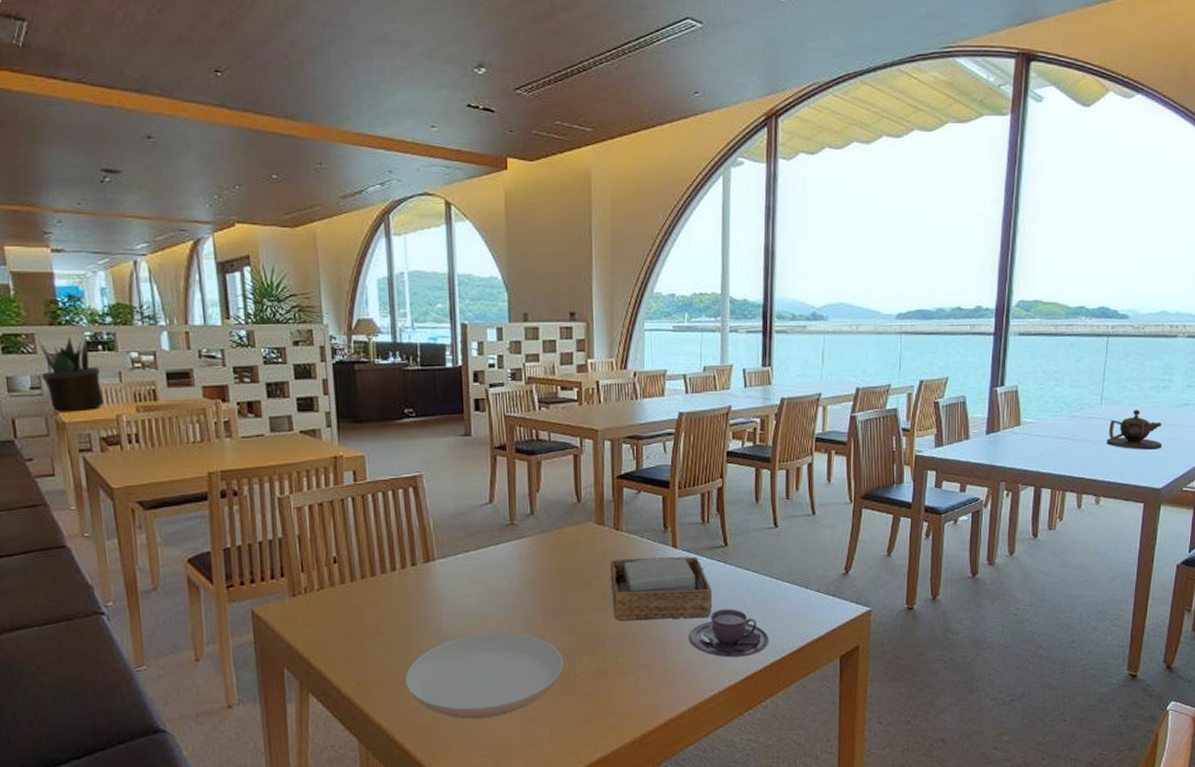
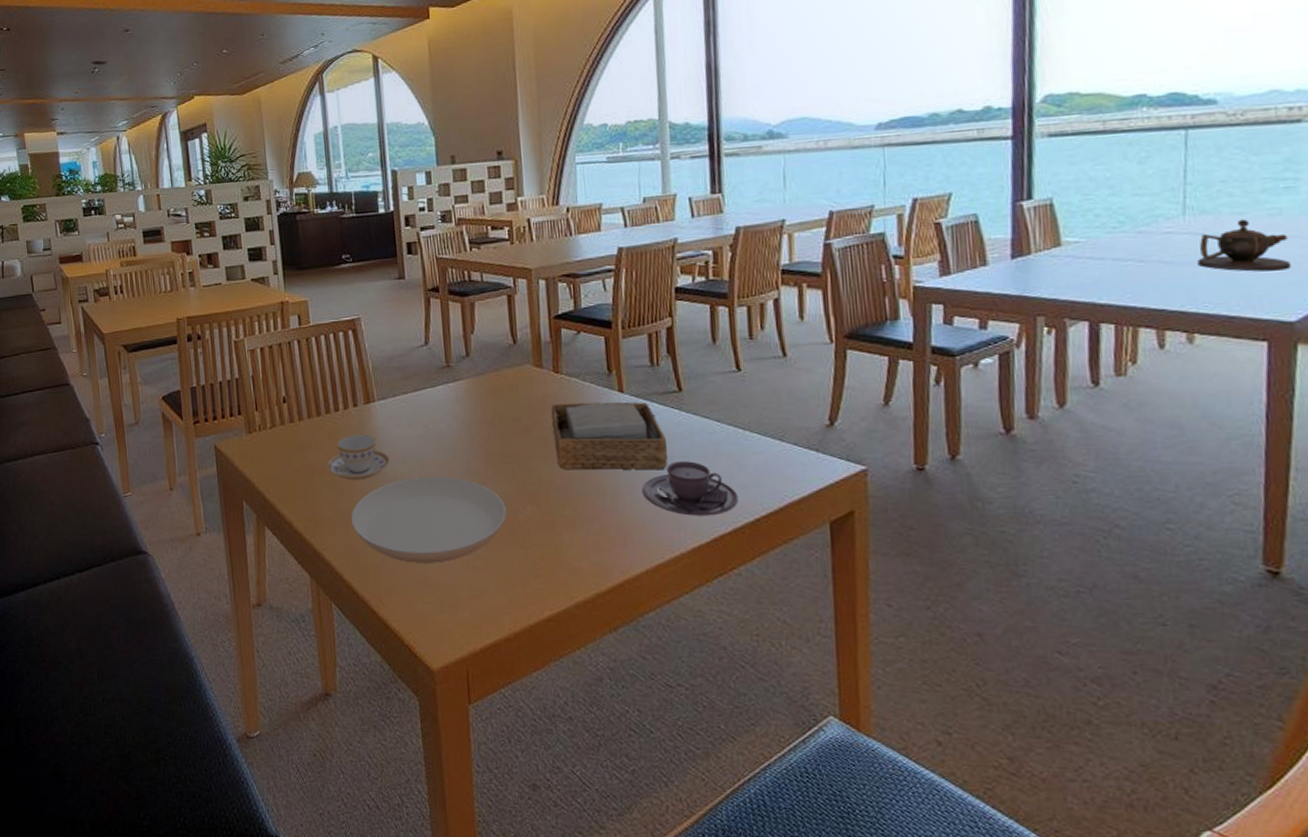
planter: present [37,336,104,413] -> none [48,204,96,269]
teacup: none [380,593,449,641] -> present [326,433,390,480]

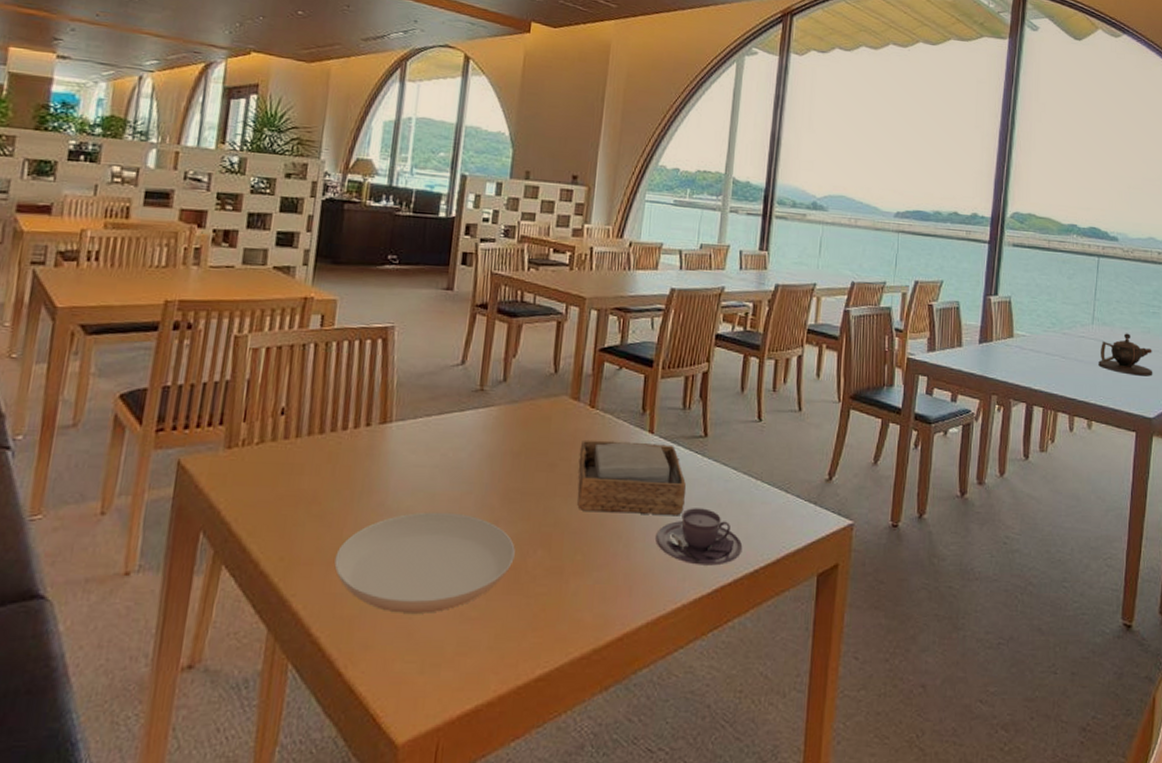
teacup: present [326,433,390,480] -> none [318,458,396,513]

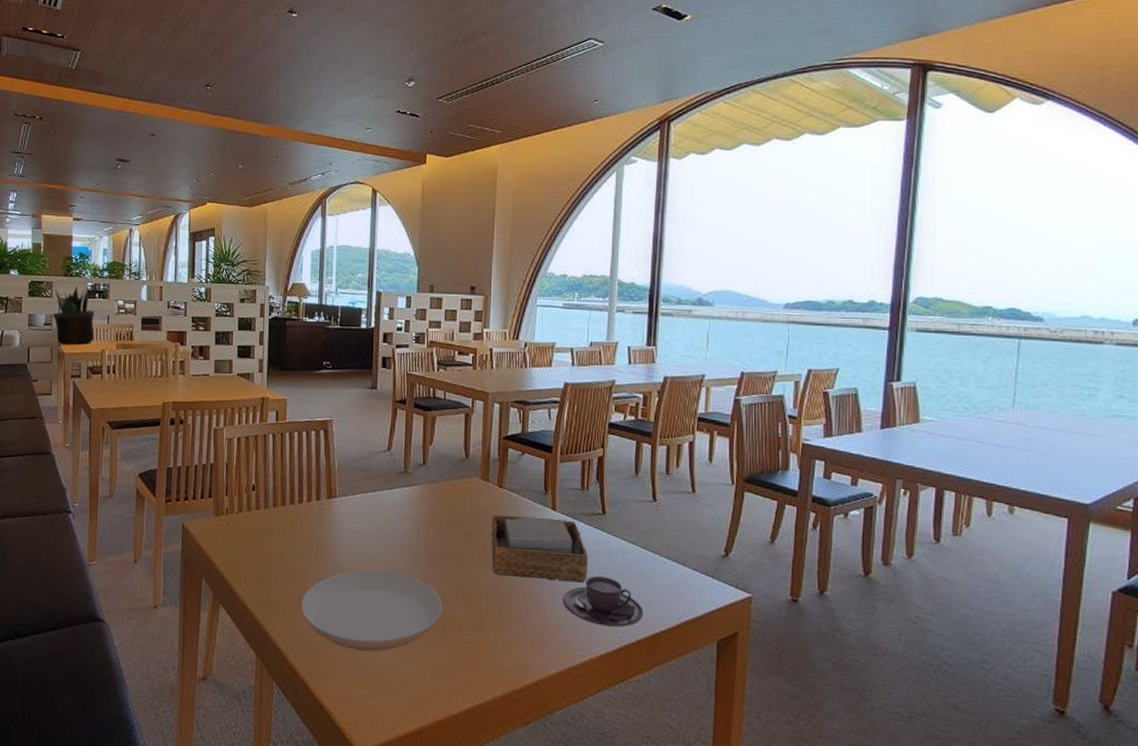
planter: none [11,142,76,222] -> present [53,285,95,345]
teapot: present [1098,333,1153,376] -> none [1021,417,1089,461]

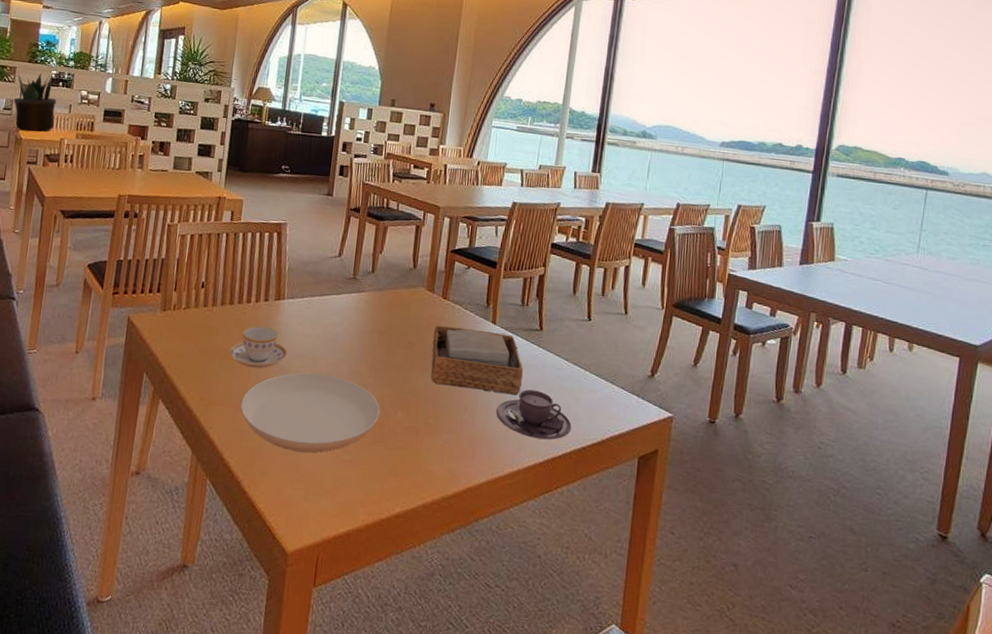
teacup: none [284,525,343,569] -> present [228,325,287,368]

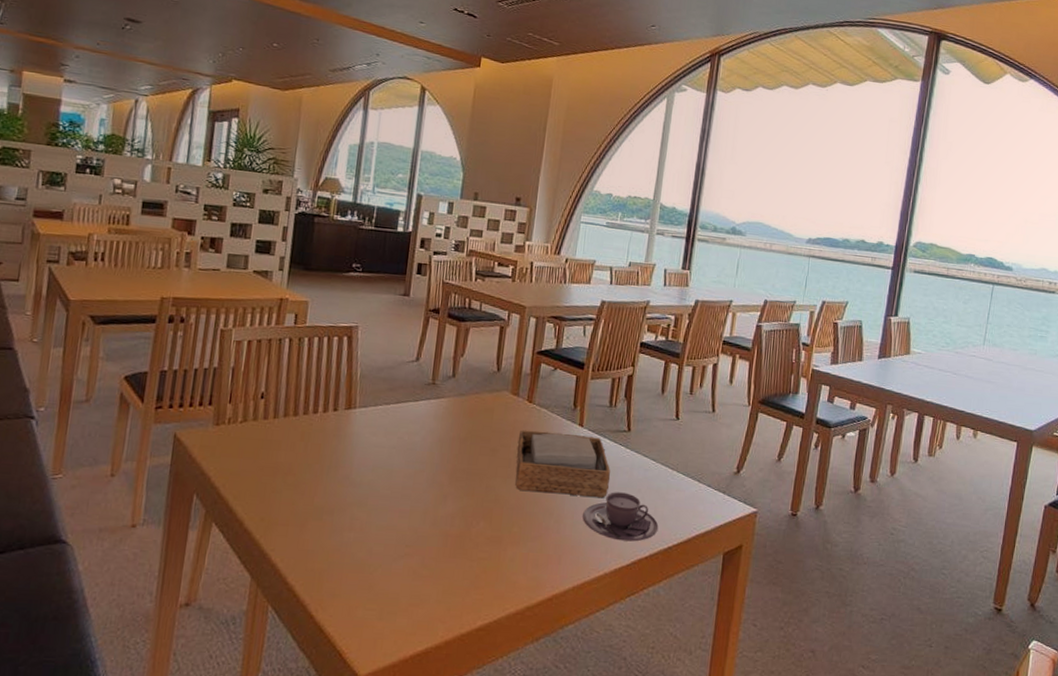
planter: present [13,72,57,132] -> none [28,156,83,226]
teacup: present [228,325,287,368] -> none [292,437,359,484]
saucer: present [241,372,380,453] -> none [307,485,461,570]

